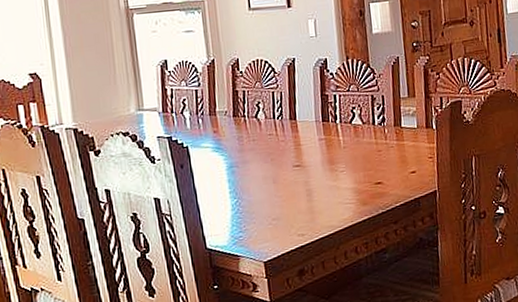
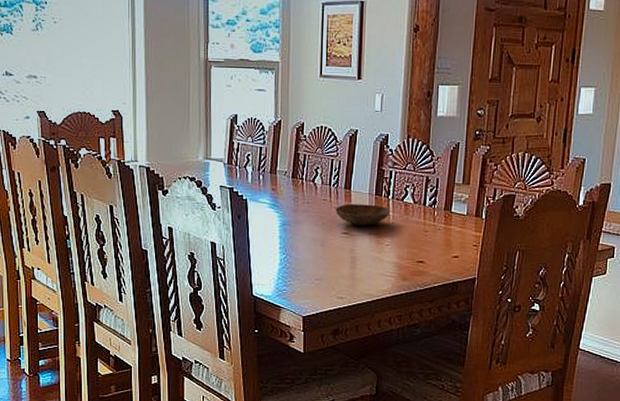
bowl: none [282,132,341,156] -> present [334,204,391,227]

